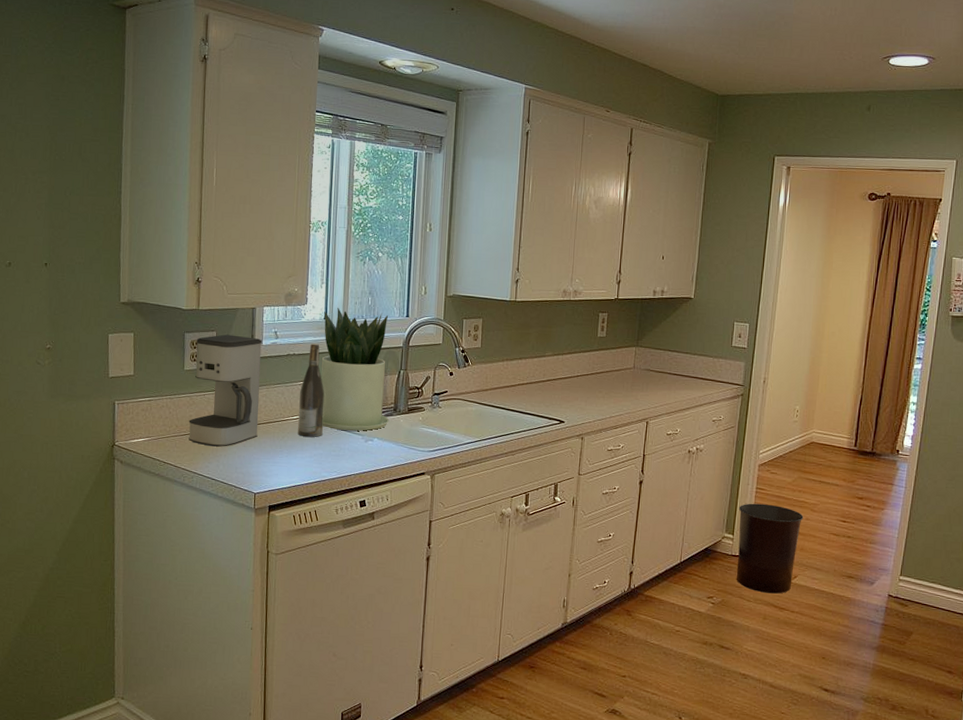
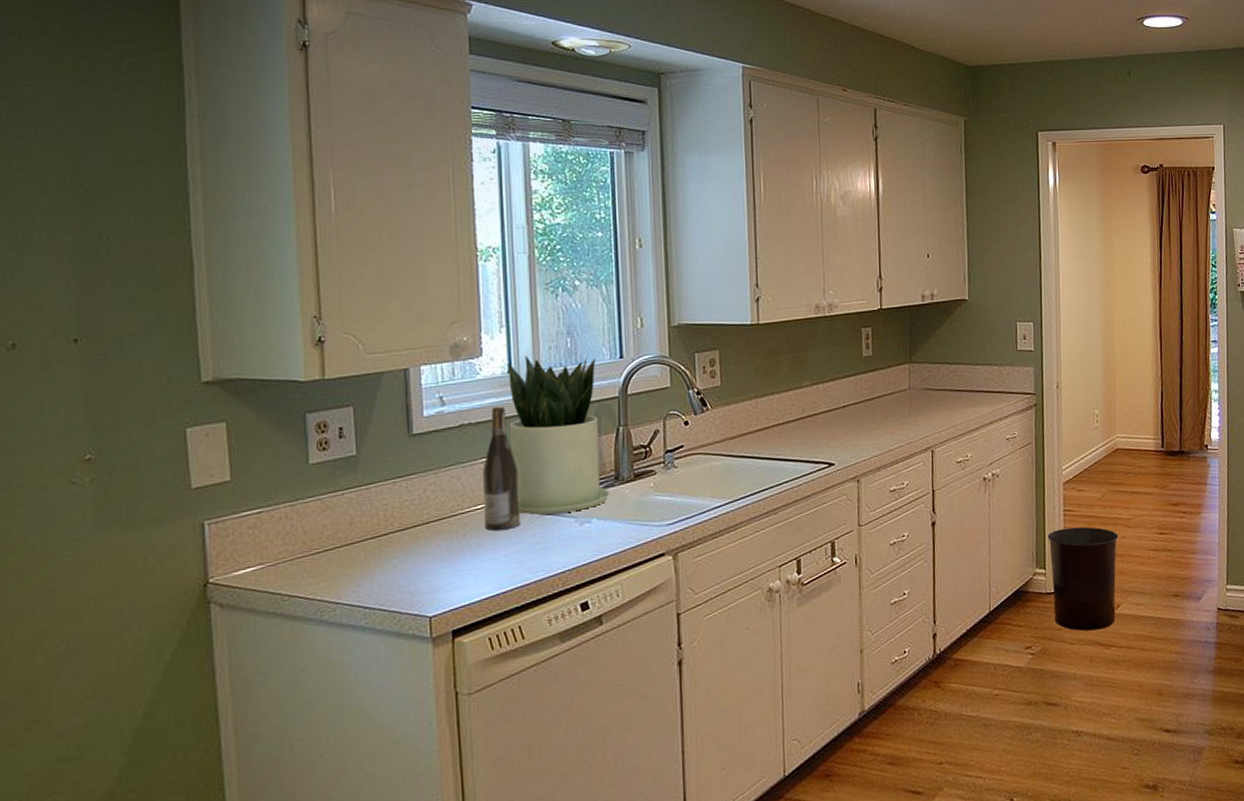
coffee maker: present [188,334,262,447] -> none [322,408,427,563]

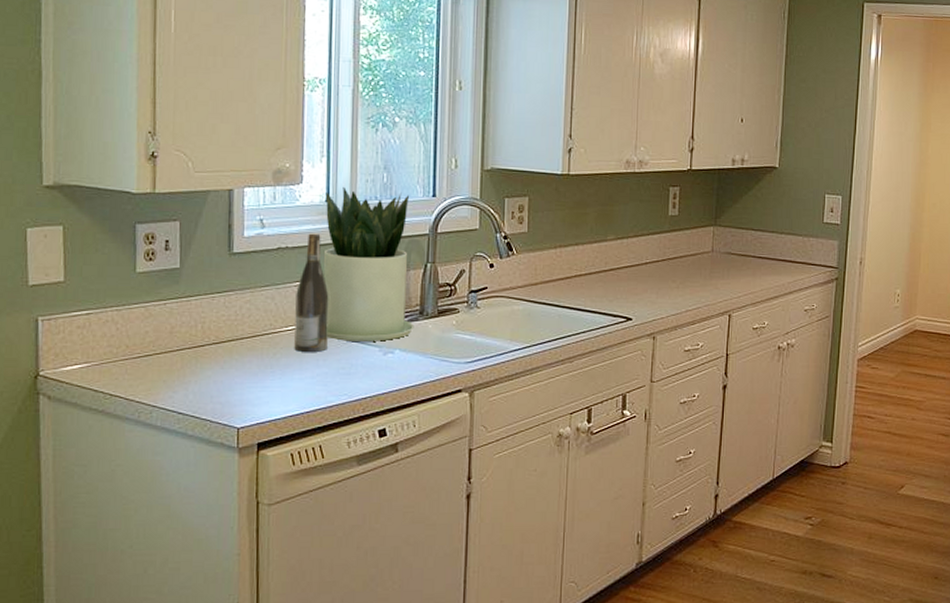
waste bin: present [1047,526,1119,631] -> none [836,404,909,508]

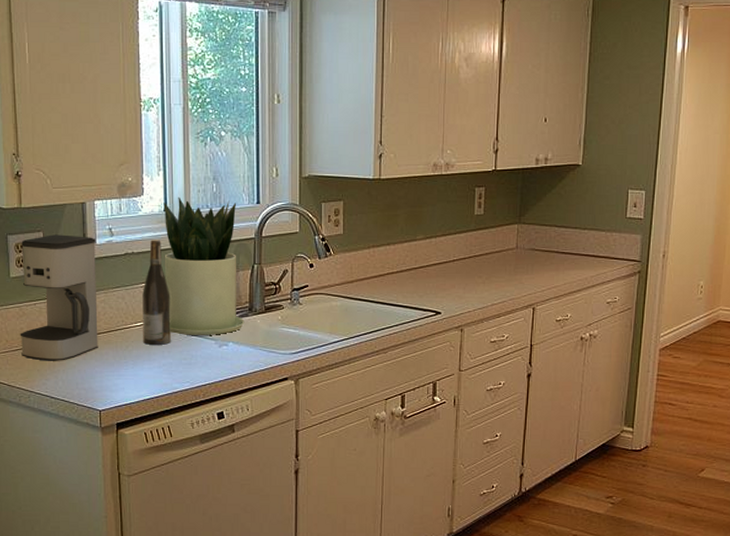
coffee maker: none [144,224,243,370] -> present [20,234,98,361]

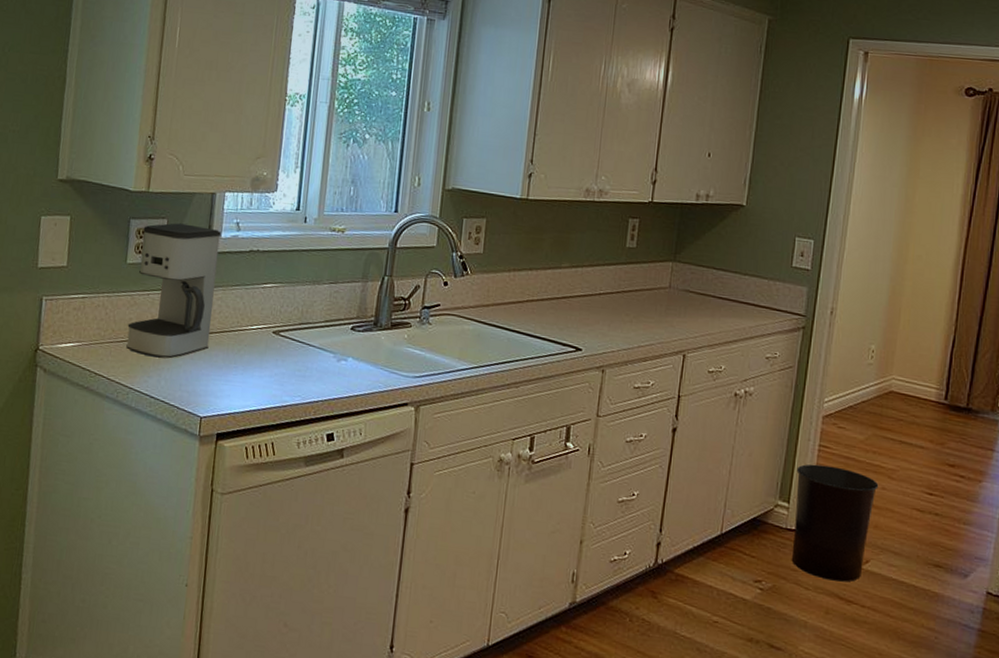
wine bottle: present [141,240,171,345] -> none [257,239,292,353]
planter: present [163,196,245,335] -> none [286,196,372,348]
waste bin: none [637,392,711,489] -> present [791,464,879,582]

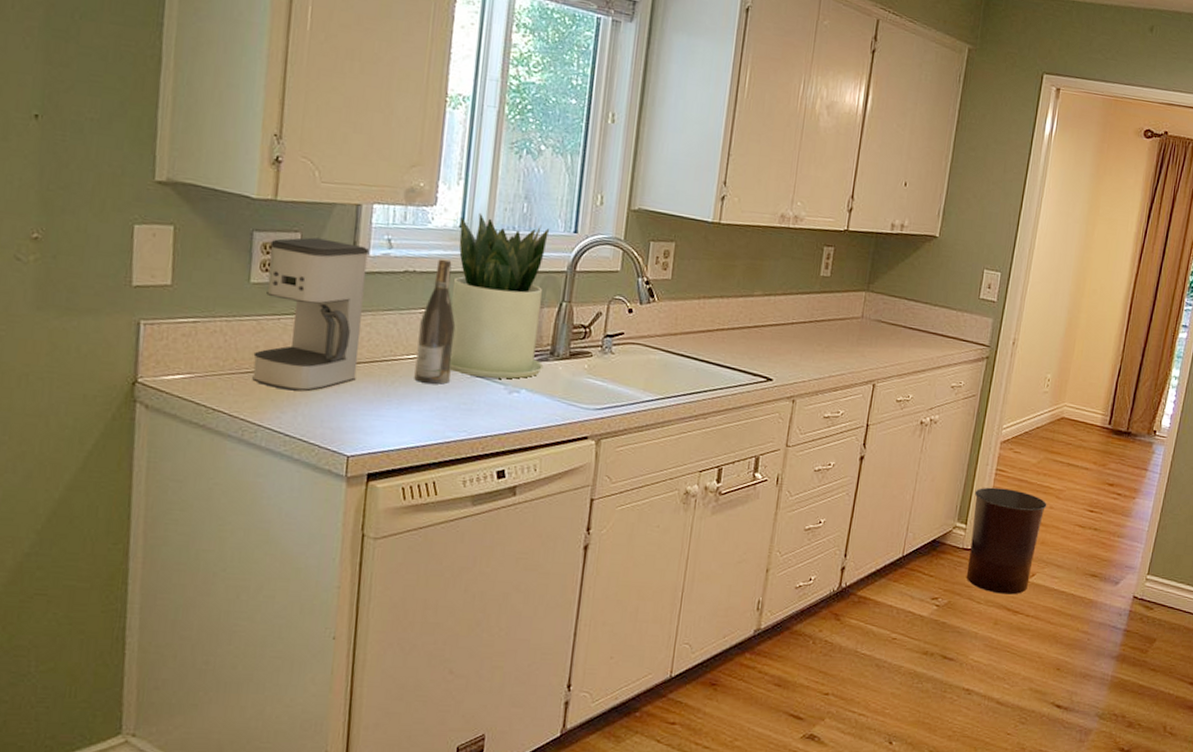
wine bottle: none [257,239,292,353] -> present [414,258,456,384]
planter: none [286,196,372,348] -> present [449,212,549,380]

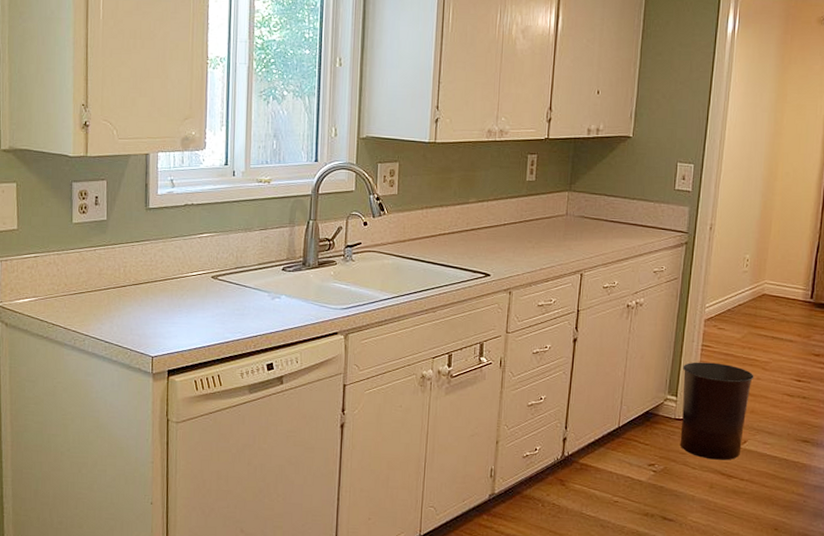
coffee maker: present [252,237,369,392] -> none [78,183,157,307]
wine bottle: present [414,258,456,384] -> none [198,192,227,295]
planter: present [449,212,549,380] -> none [222,152,298,288]

